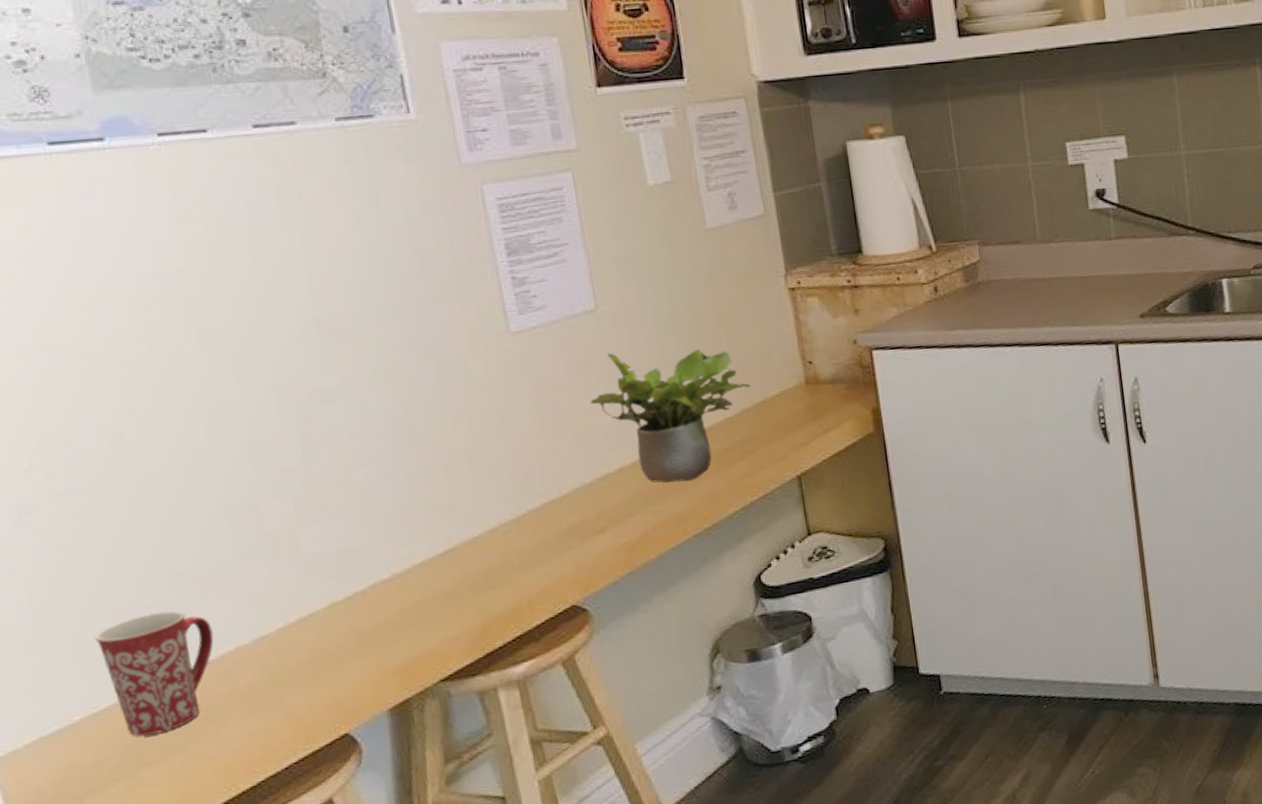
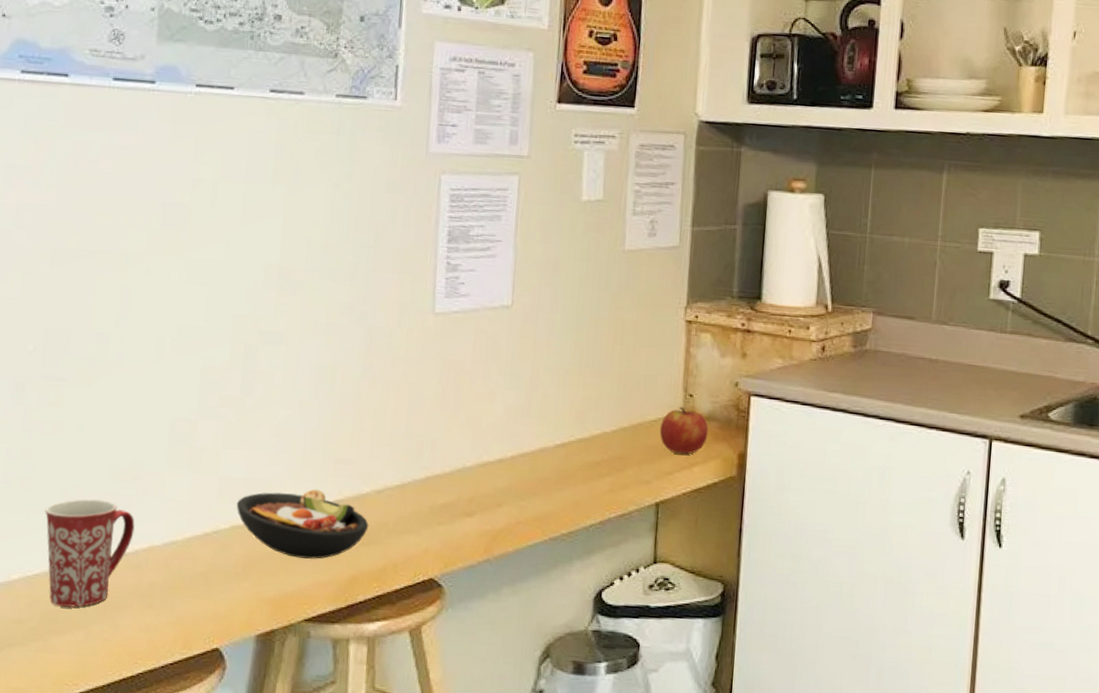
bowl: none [329,543,490,620] -> present [236,489,369,559]
potted plant: present [590,349,751,483] -> none [488,349,632,485]
apple: none [784,375,837,423] -> present [659,406,709,454]

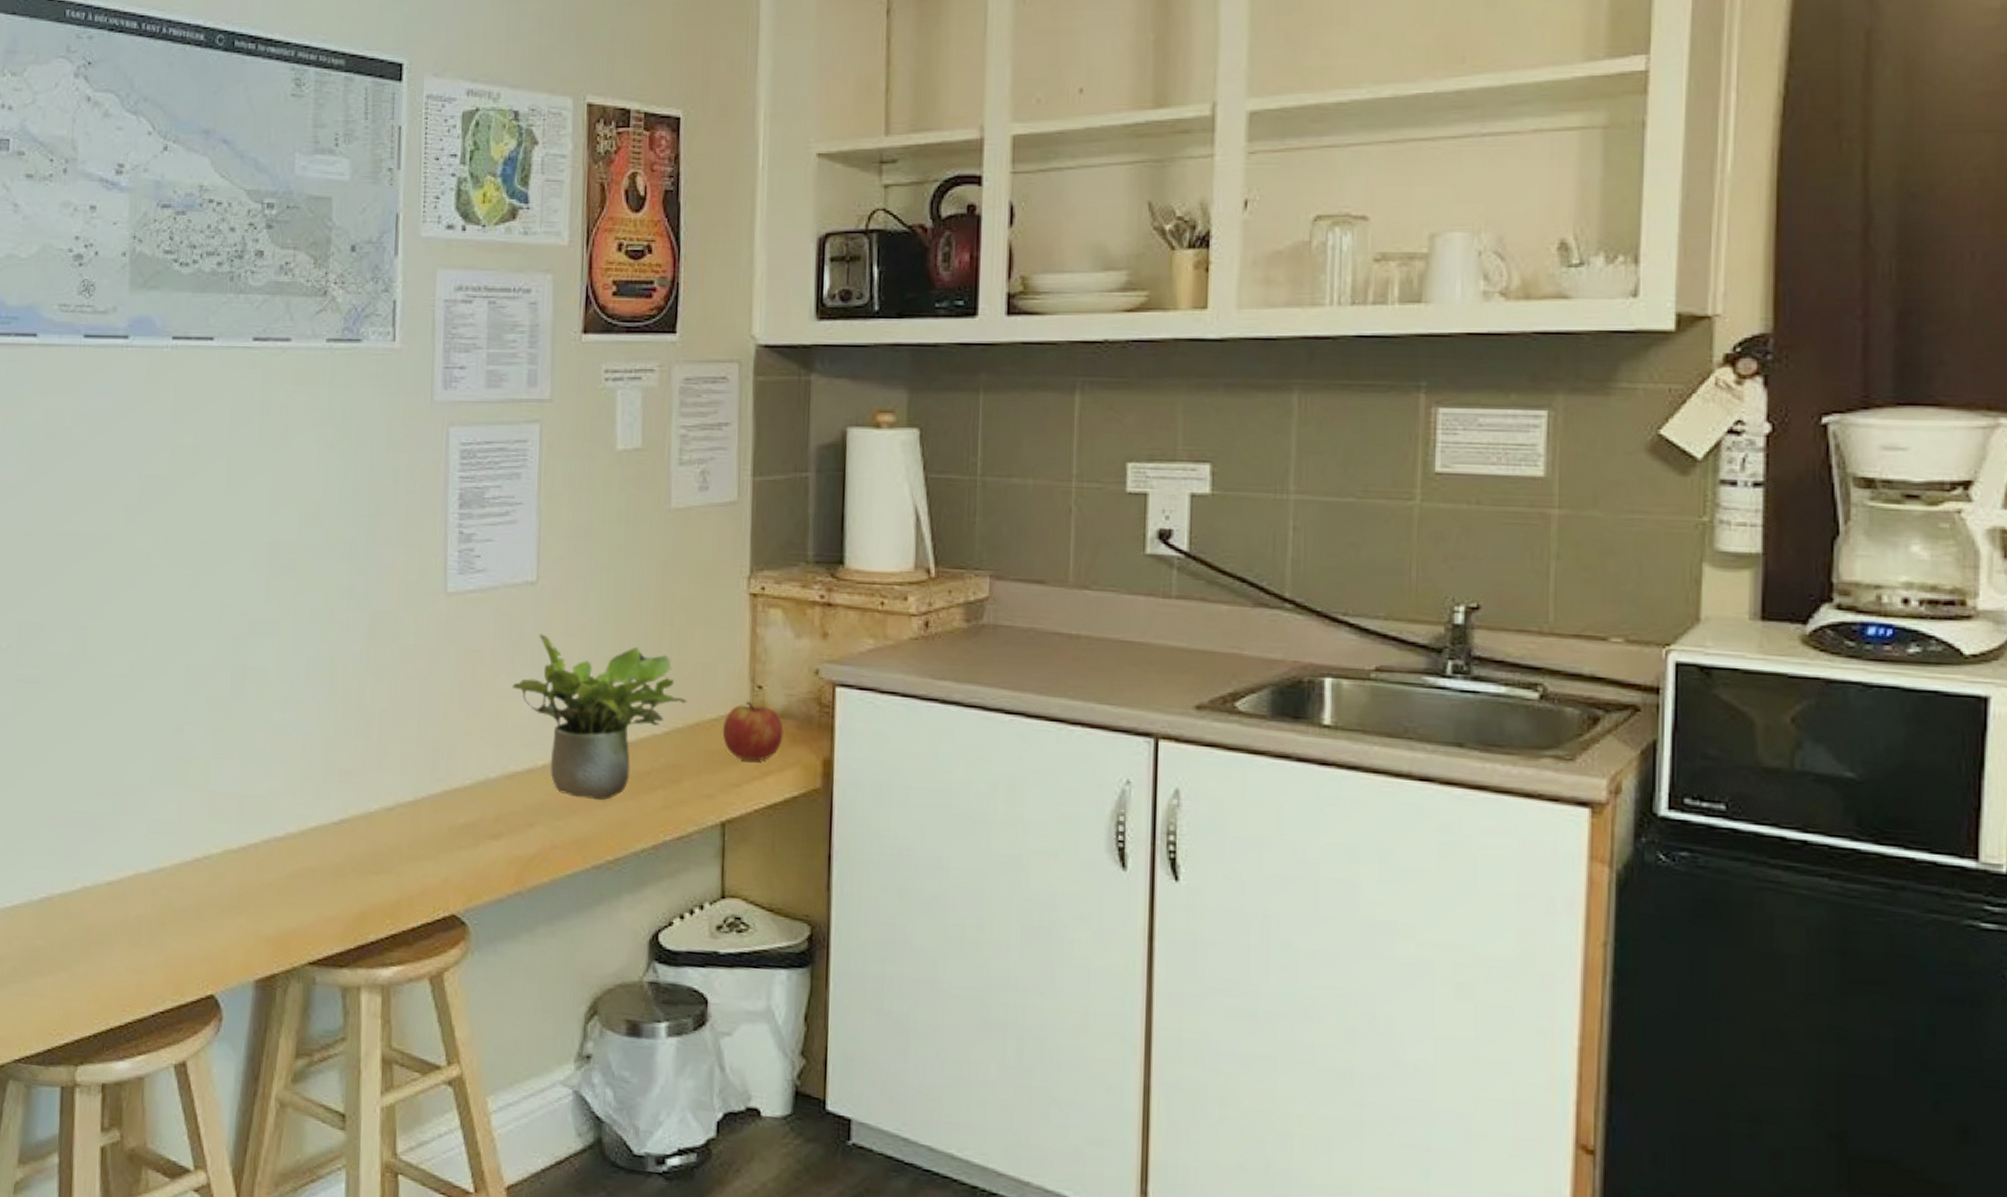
mug: present [45,499,135,607] -> none [23,818,119,944]
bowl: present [236,489,369,559] -> none [229,806,379,890]
potted plant: none [488,349,632,485] -> present [512,634,687,801]

